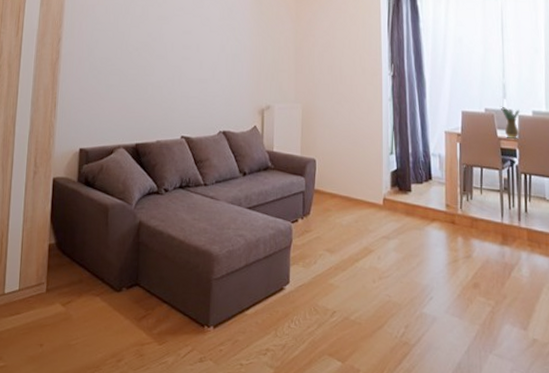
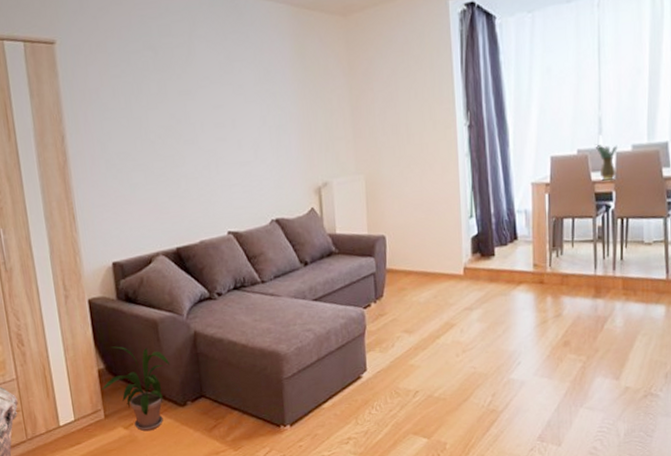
house plant: none [48,224,113,312] -> present [100,346,169,432]

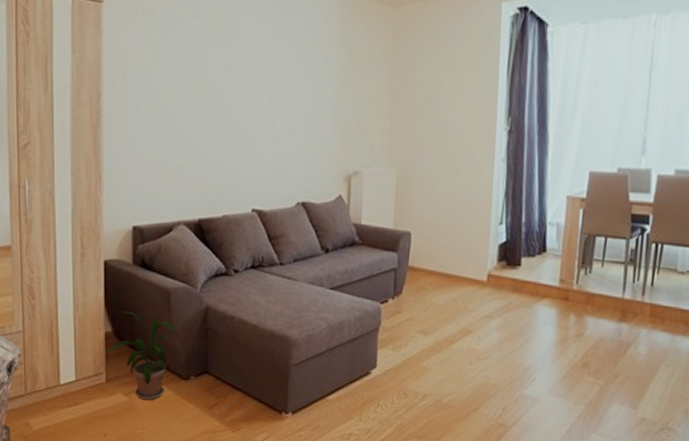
vase: present [595,144,618,181] -> none [636,164,660,203]

